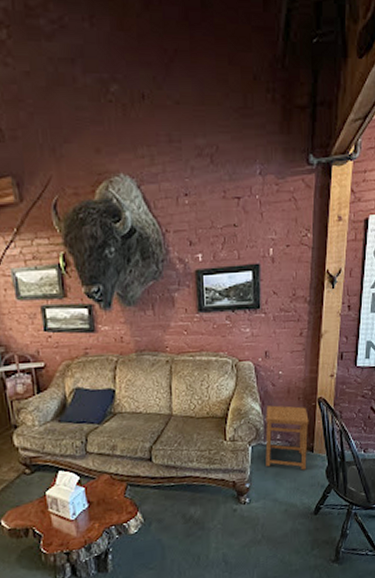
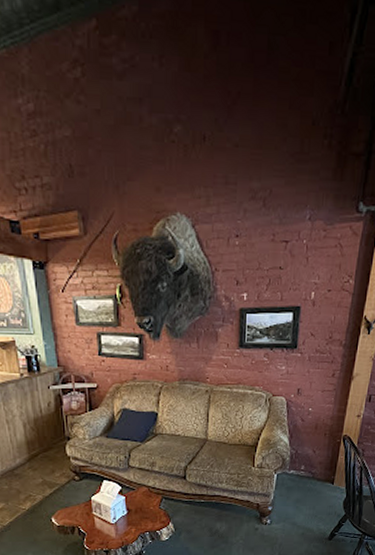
side table: present [265,405,309,470] -> none [288,439,333,500]

